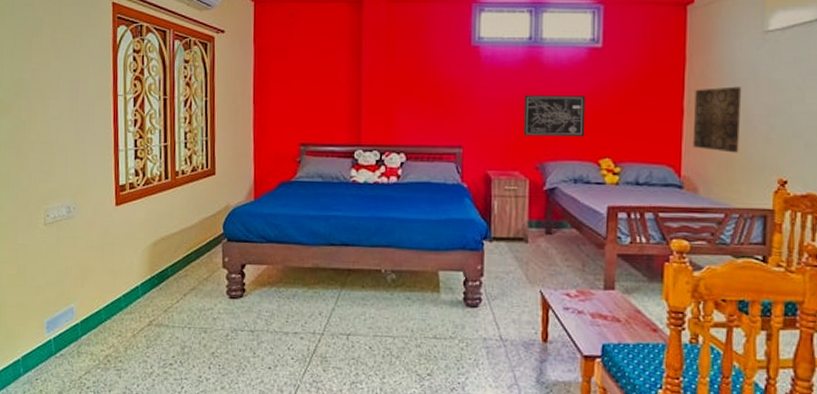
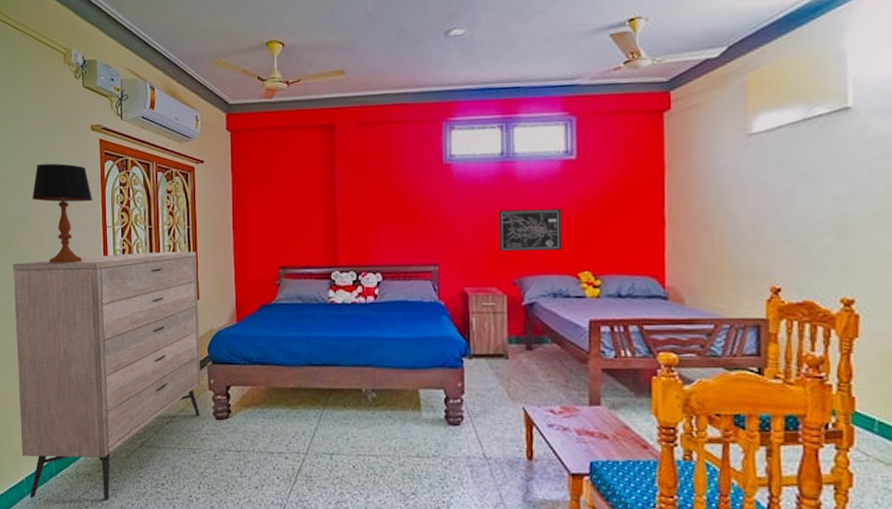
dresser: none [12,123,215,381] -> present [12,251,201,500]
table lamp: none [35,26,103,133] -> present [31,163,92,264]
wall art: present [692,86,742,153] -> none [675,192,727,262]

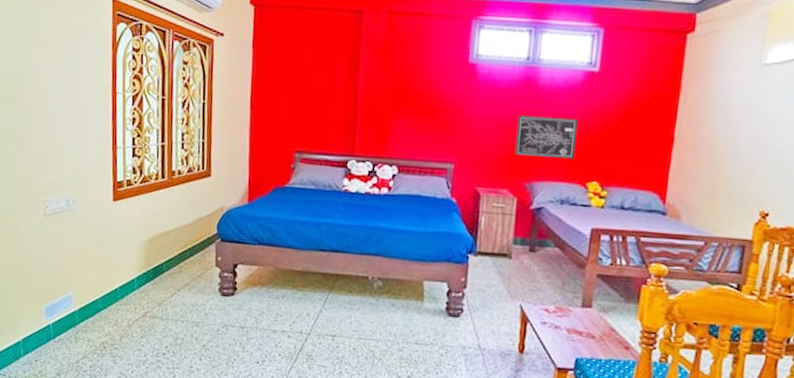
dresser: present [12,251,201,500] -> none [12,122,211,366]
table lamp: present [31,163,92,264] -> none [35,19,102,128]

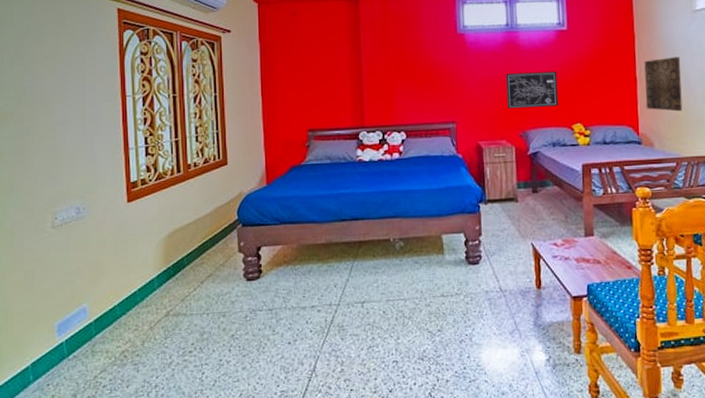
wall art: none [679,117,734,184] -> present [644,56,683,112]

